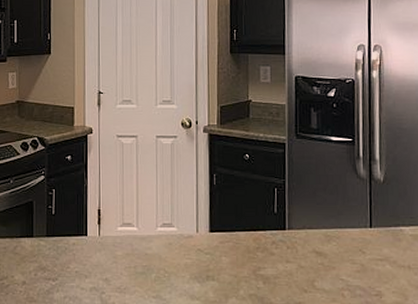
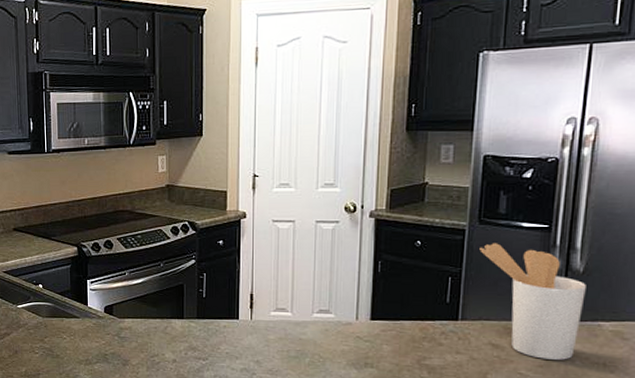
utensil holder: none [298,156,388,265] -> present [480,243,586,360]

